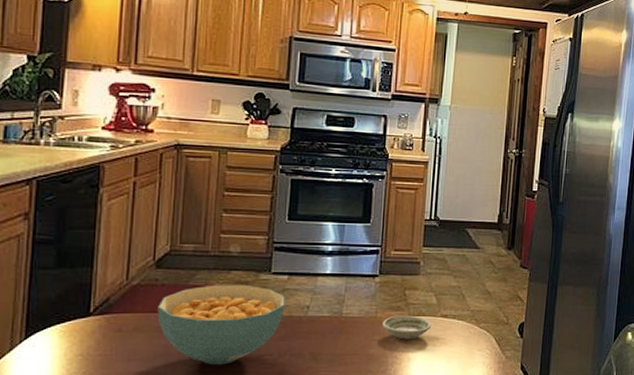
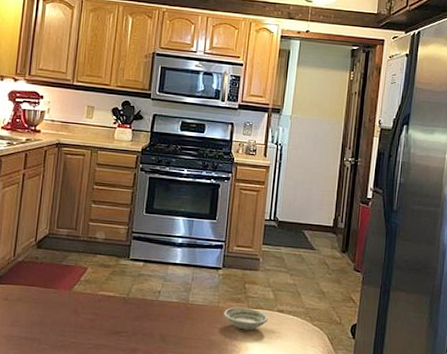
cereal bowl: present [157,284,285,365] -> none [36,266,140,337]

